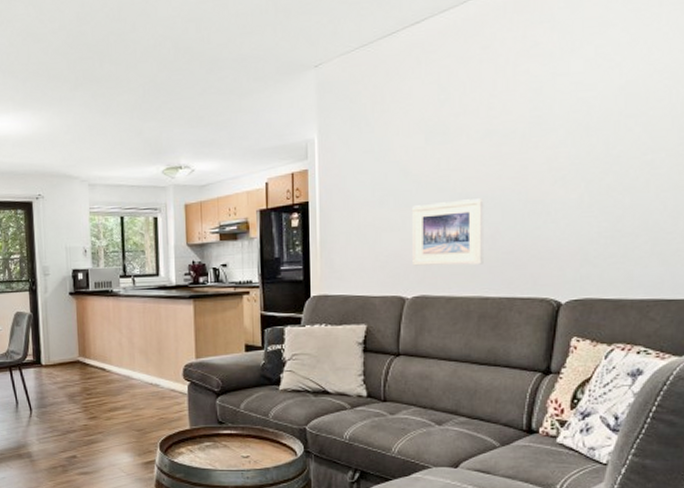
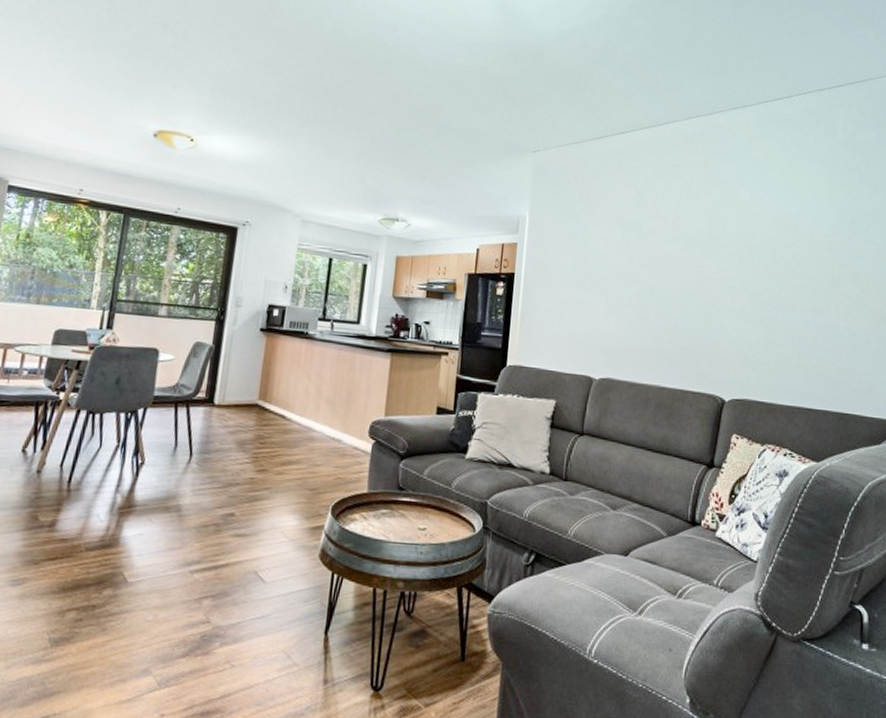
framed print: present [412,198,484,266] -> none [602,292,667,356]

